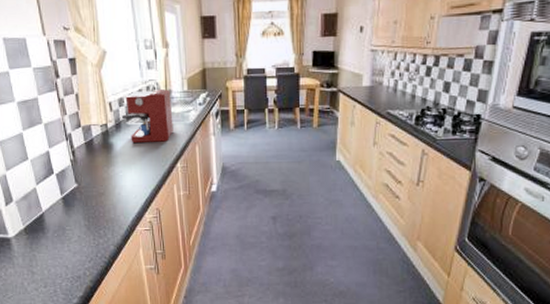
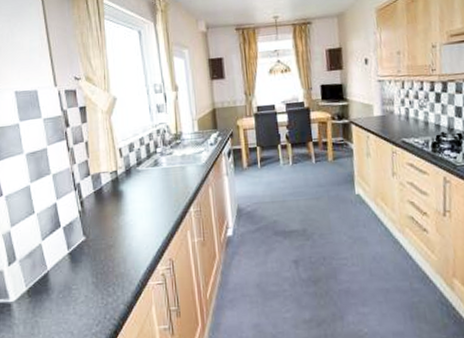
coffee maker: present [121,89,174,143] -> none [131,132,185,189]

